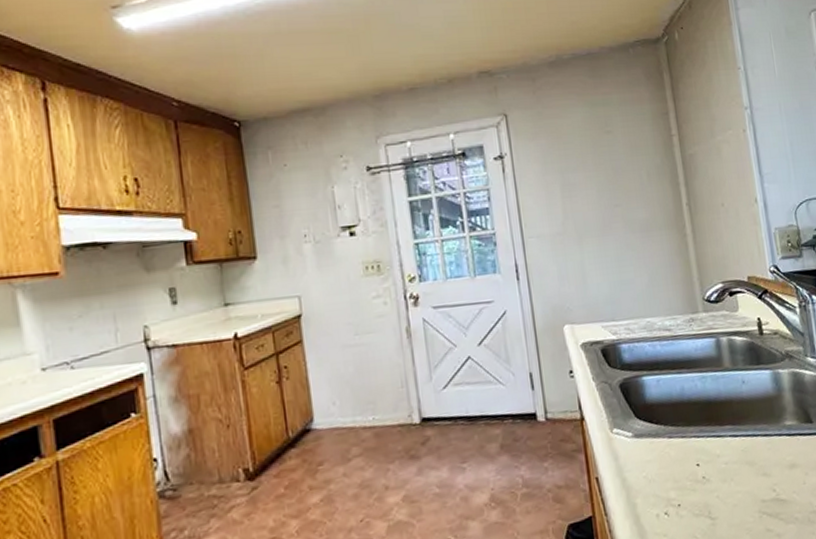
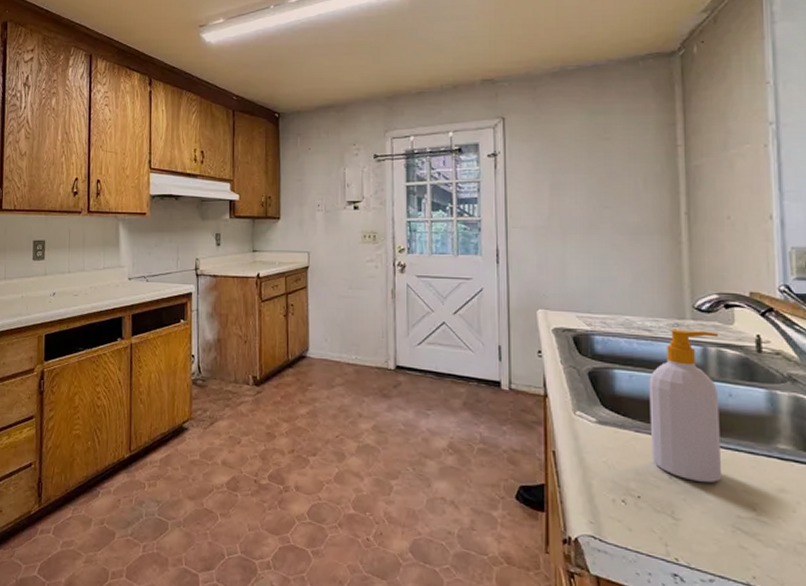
soap bottle: none [674,321,746,476] -> present [649,329,722,482]

